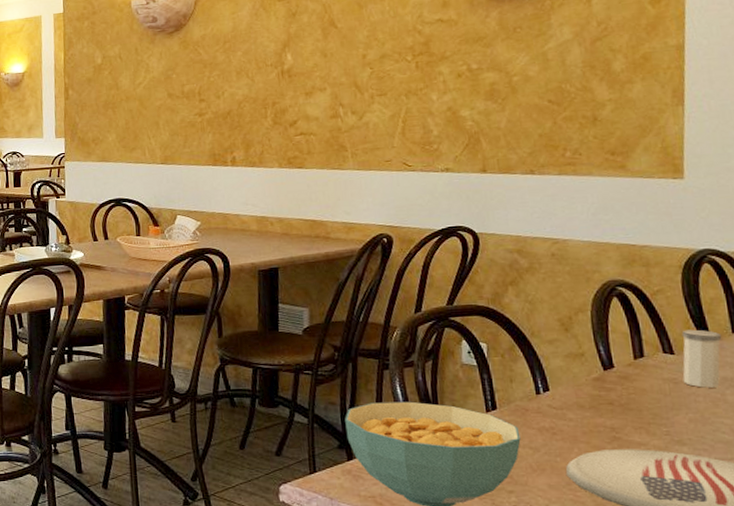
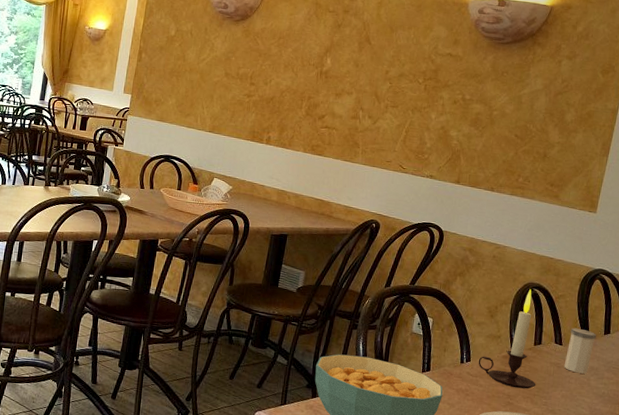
candle: none [560,288,649,418] -> present [478,289,536,389]

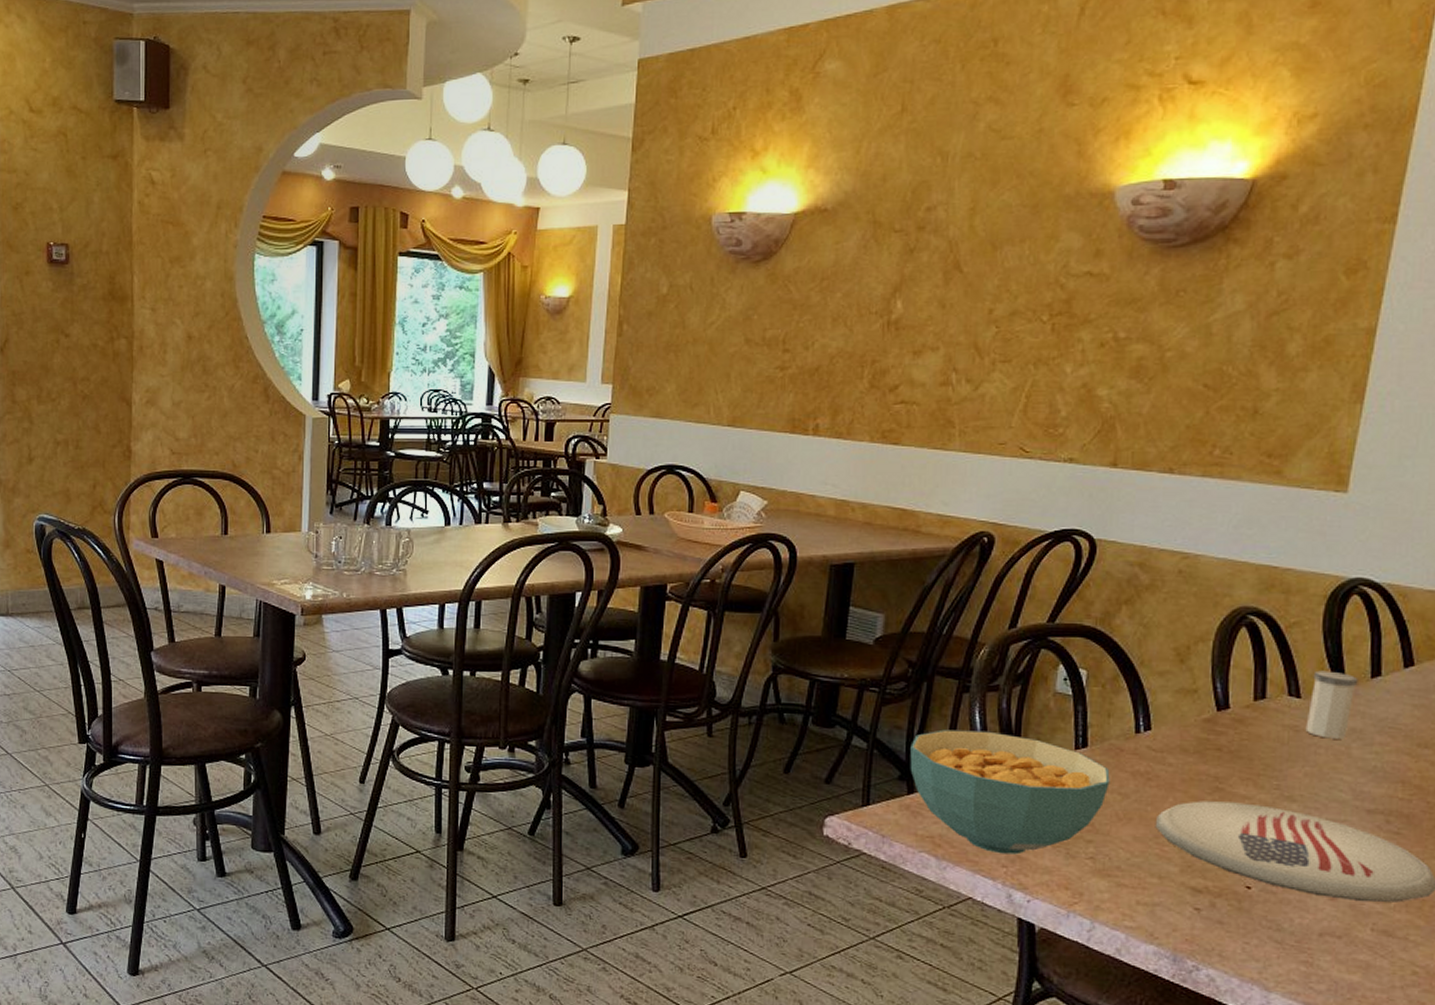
candle: present [478,289,536,389] -> none [1163,616,1261,767]

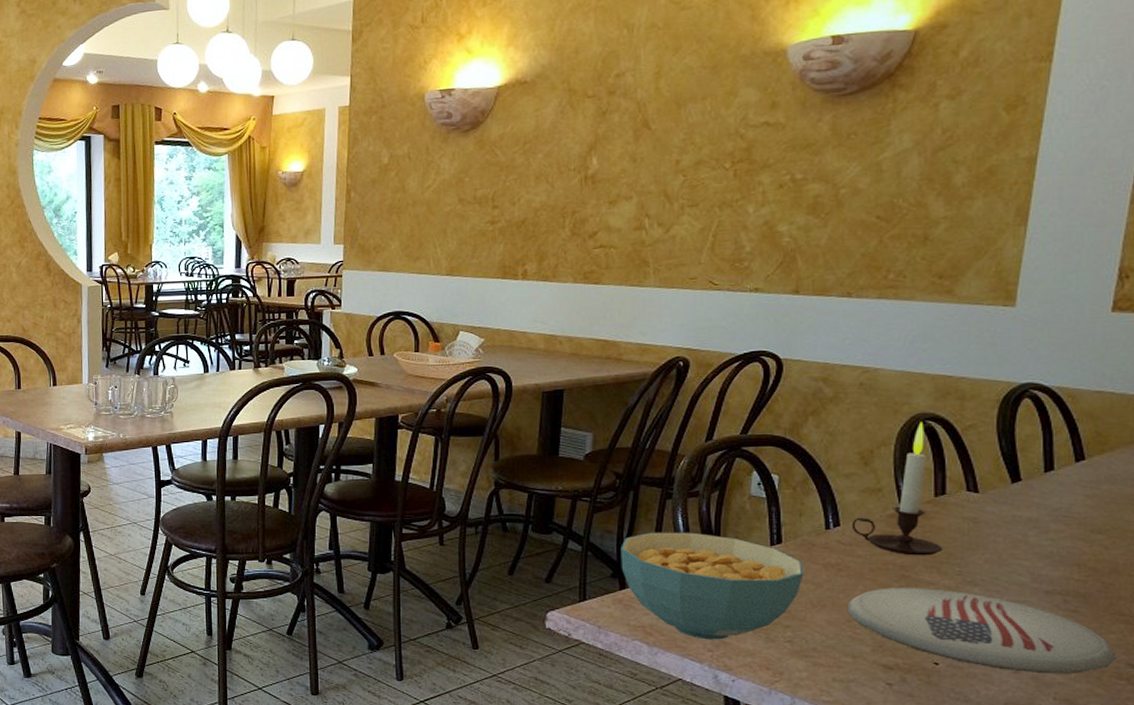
candle: none [1163,616,1261,767] -> present [851,422,943,556]
salt shaker: present [1305,670,1359,739] -> none [984,467,1032,528]

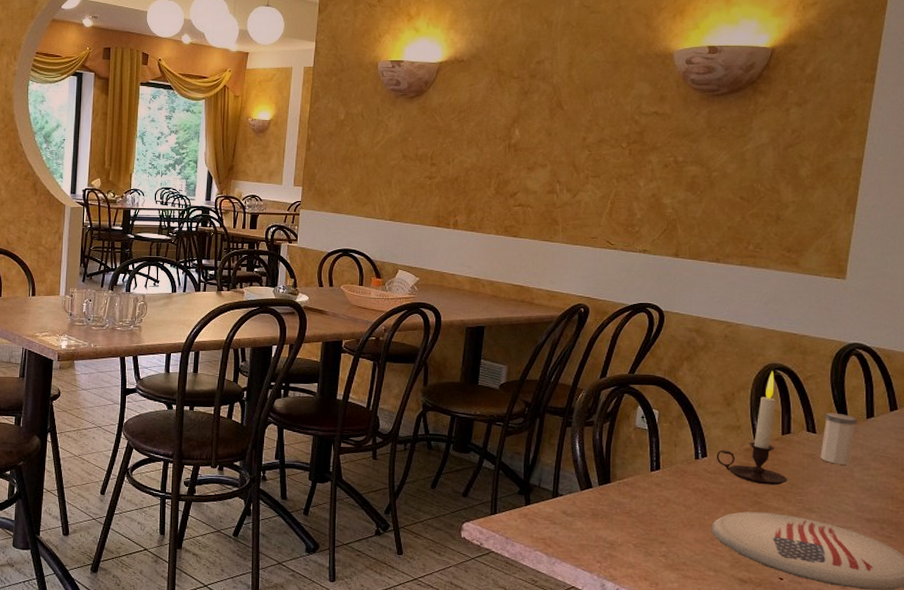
cereal bowl: present [621,532,804,640] -> none [527,455,677,553]
salt shaker: none [984,467,1032,528] -> present [820,412,858,465]

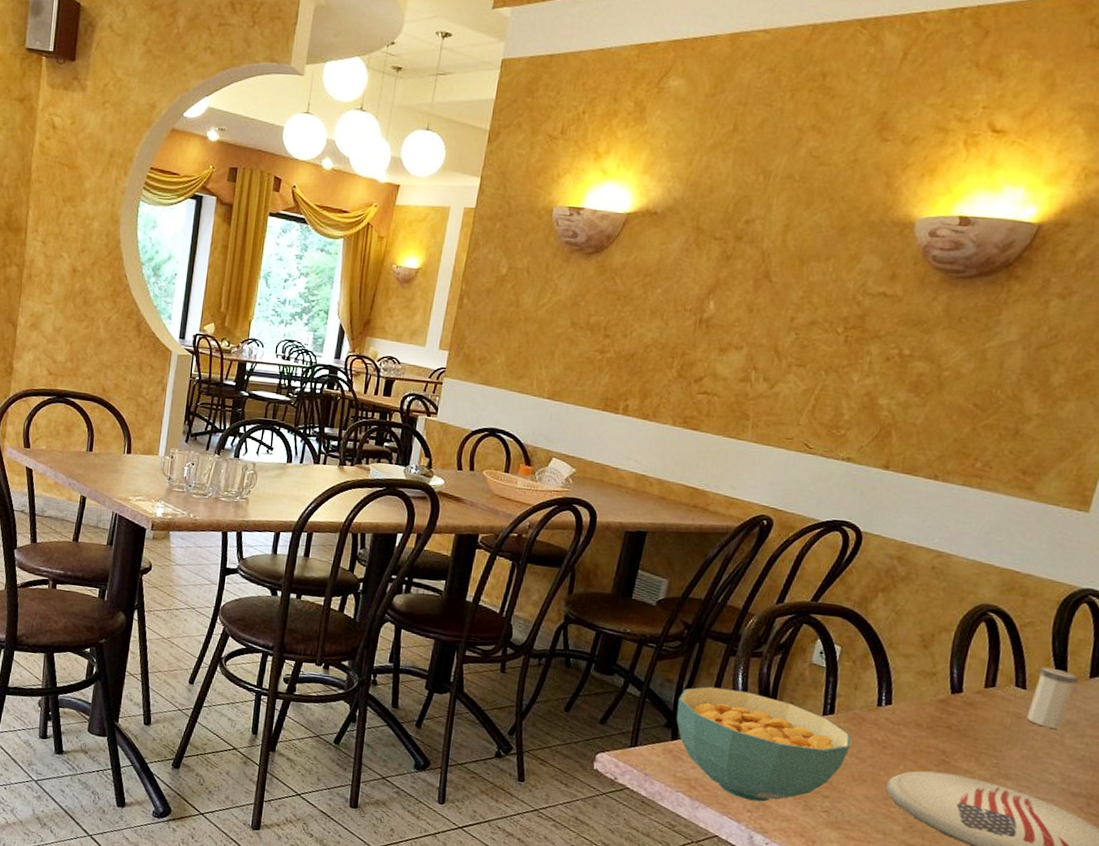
cereal bowl: none [527,455,677,553] -> present [676,686,851,802]
candle: present [716,371,788,486] -> none [902,612,986,745]

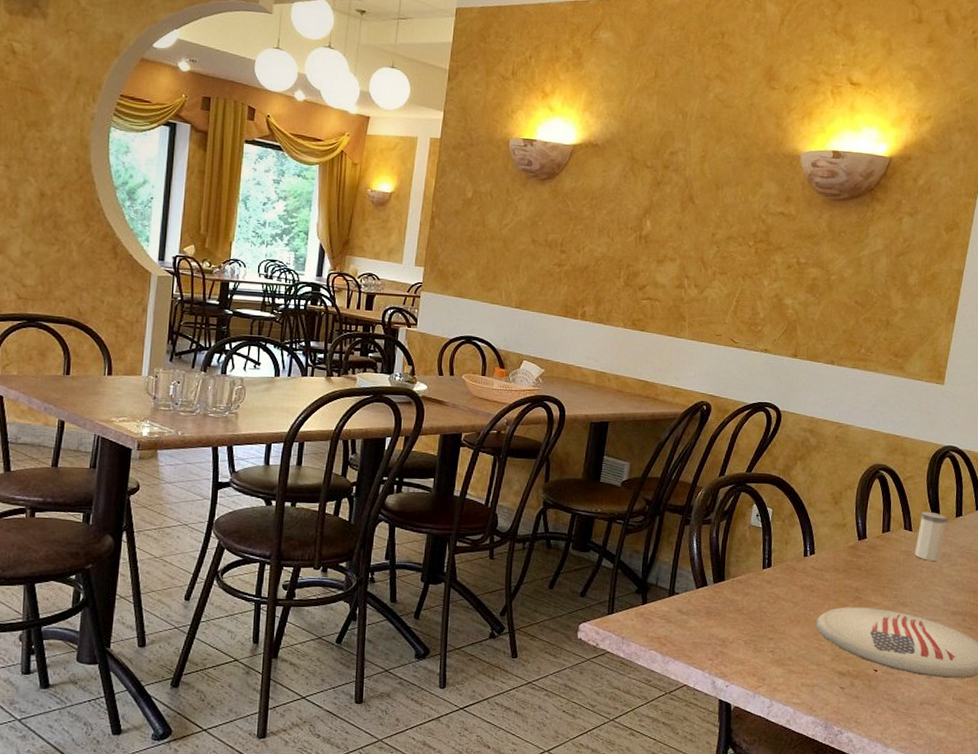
cereal bowl: present [676,686,851,802] -> none [644,553,786,650]

